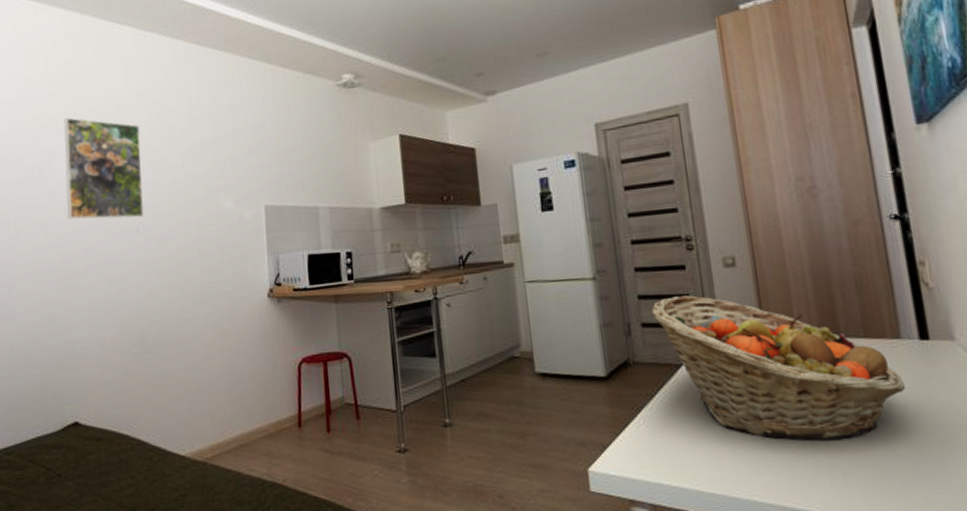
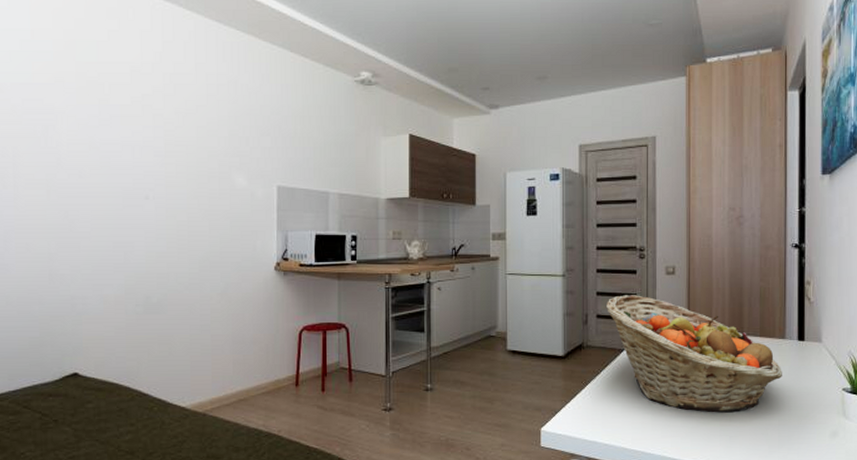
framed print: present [63,117,145,220] -> none [71,78,156,185]

